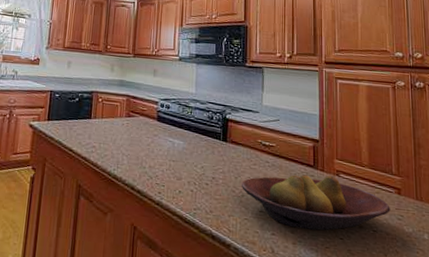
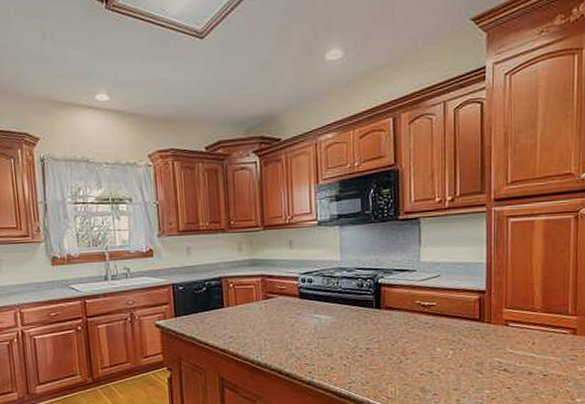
fruit bowl: present [242,174,390,231] -> none [399,327,564,385]

